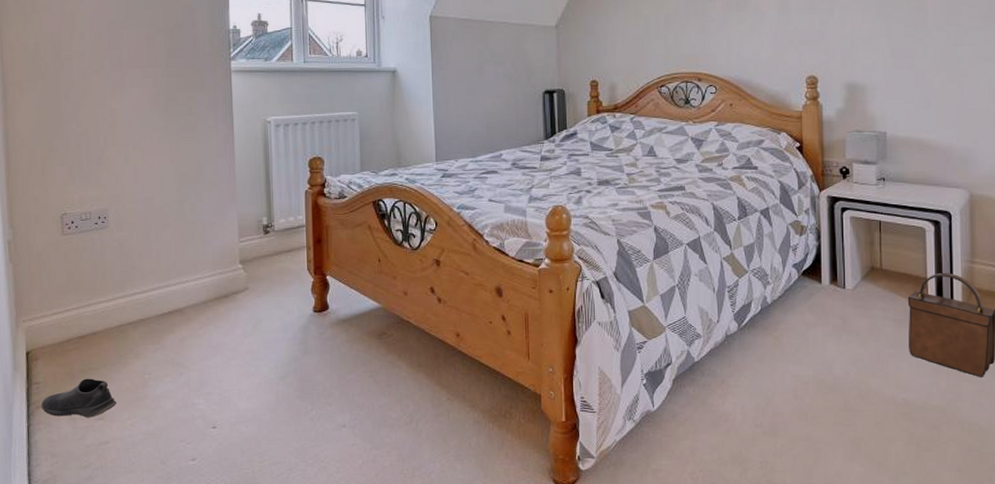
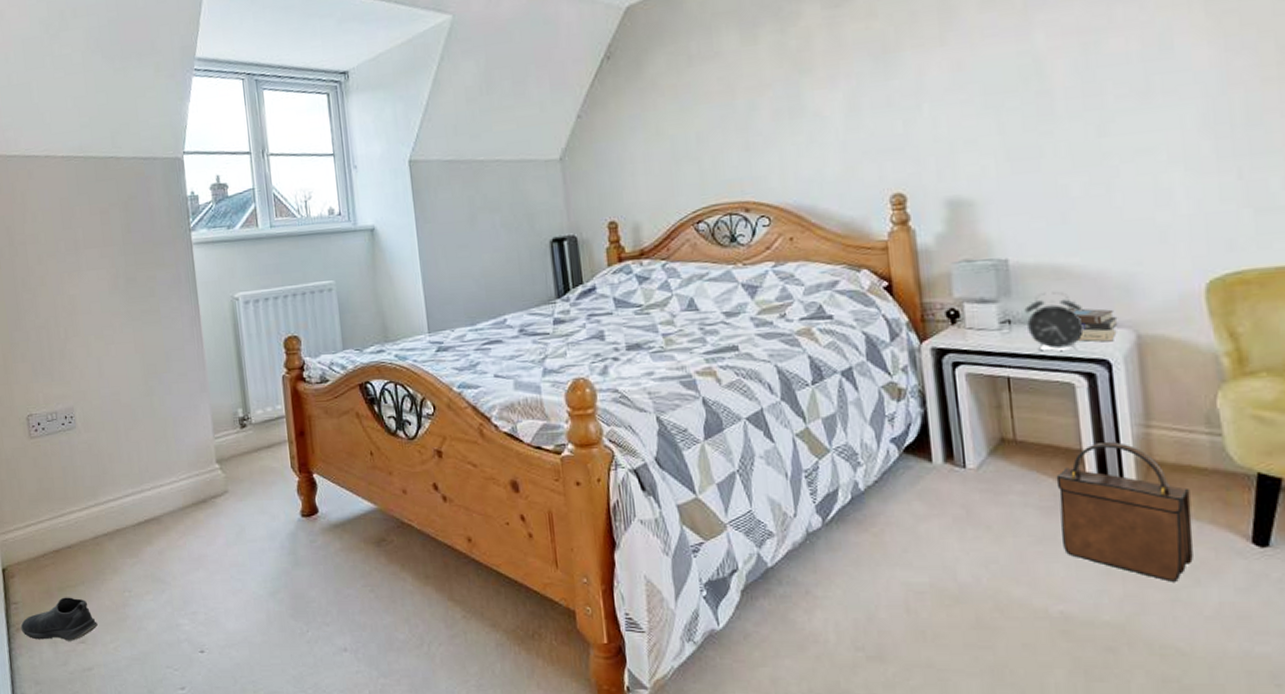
alarm clock: none [895,158,934,204] -> present [1024,291,1084,351]
books: none [925,172,958,198] -> present [1068,308,1118,342]

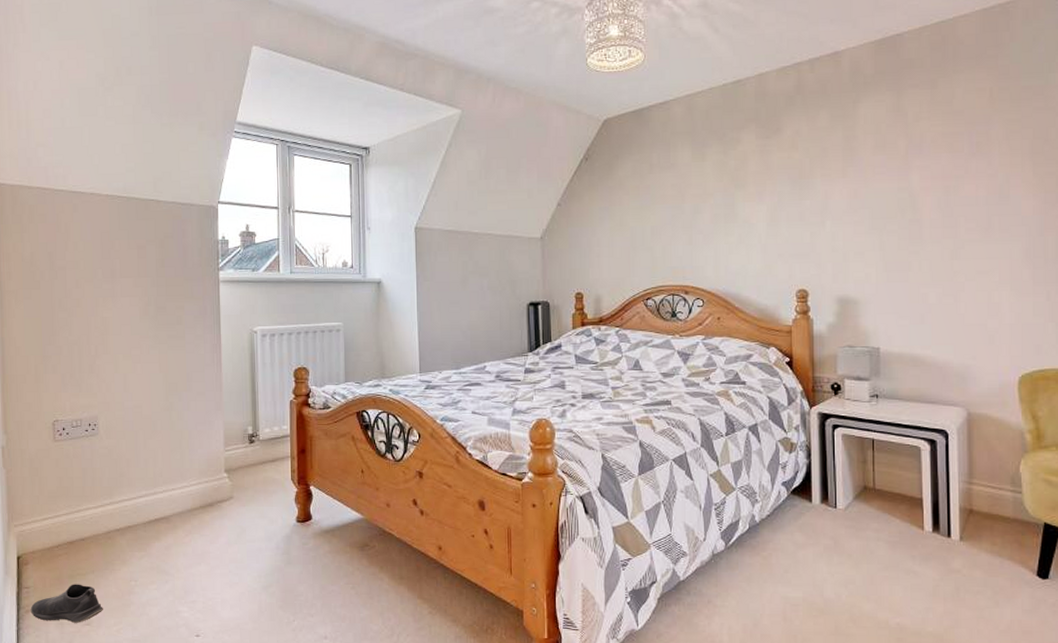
alarm clock: present [1024,291,1084,351] -> none [889,375,930,422]
handbag: present [1056,442,1193,582] -> none [902,494,996,603]
books: present [1068,308,1118,342] -> none [920,389,955,417]

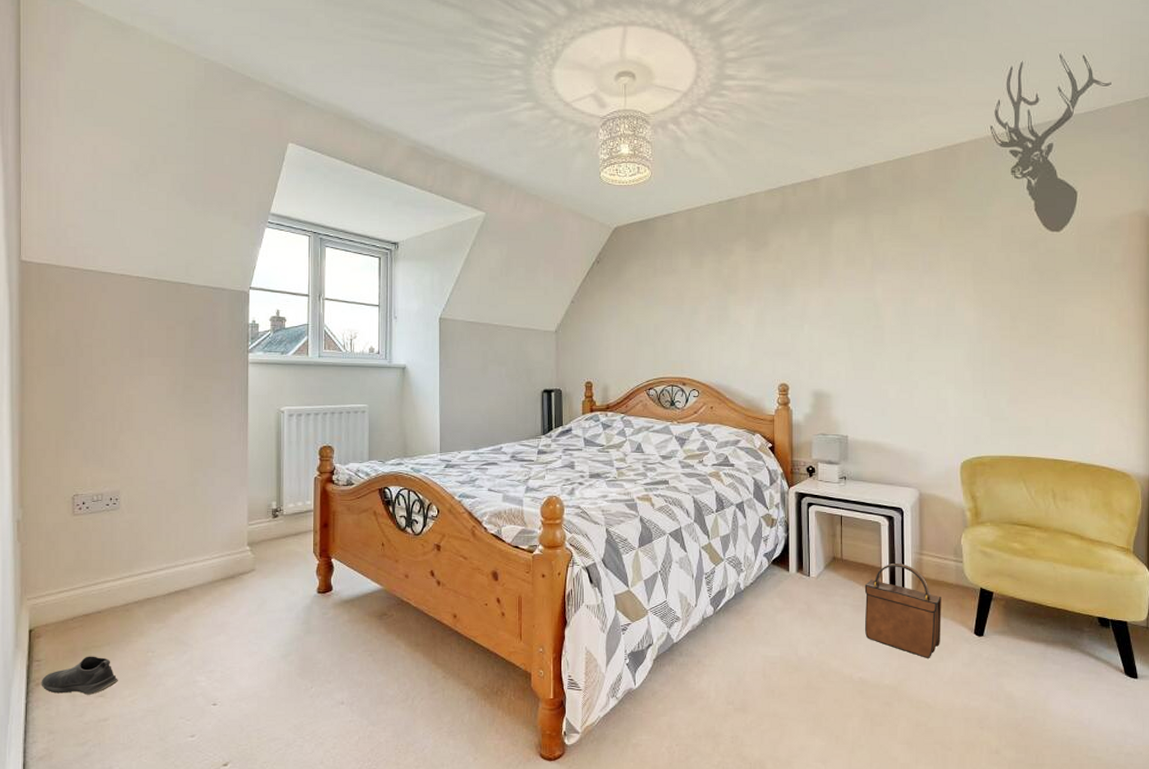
handbag: none [902,494,996,603] -> present [864,564,942,658]

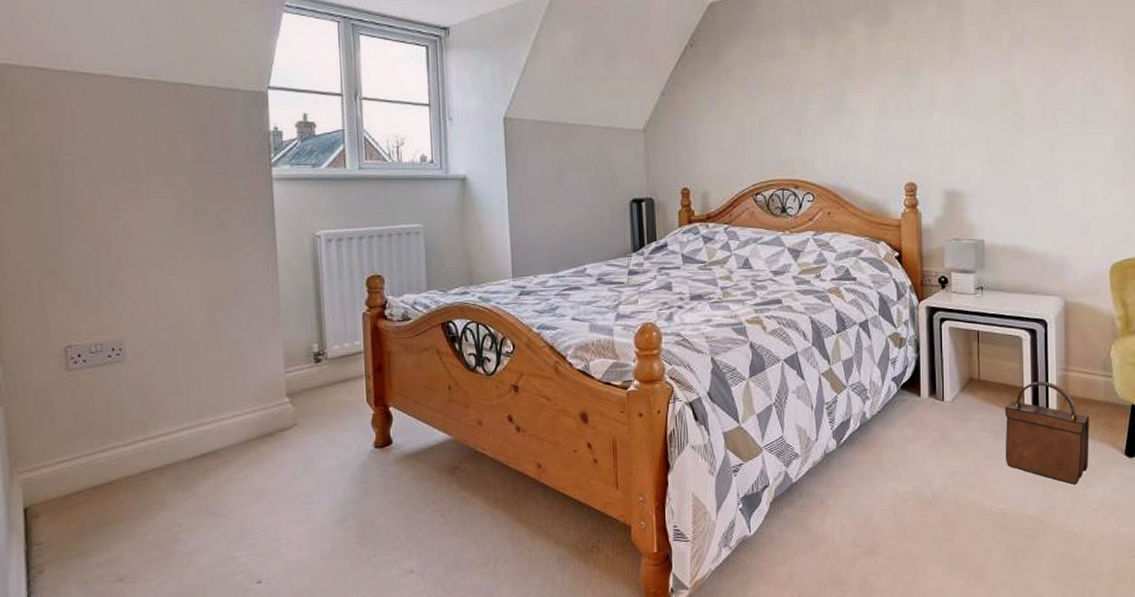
shoe: present [41,656,118,695] -> none [44,535,140,581]

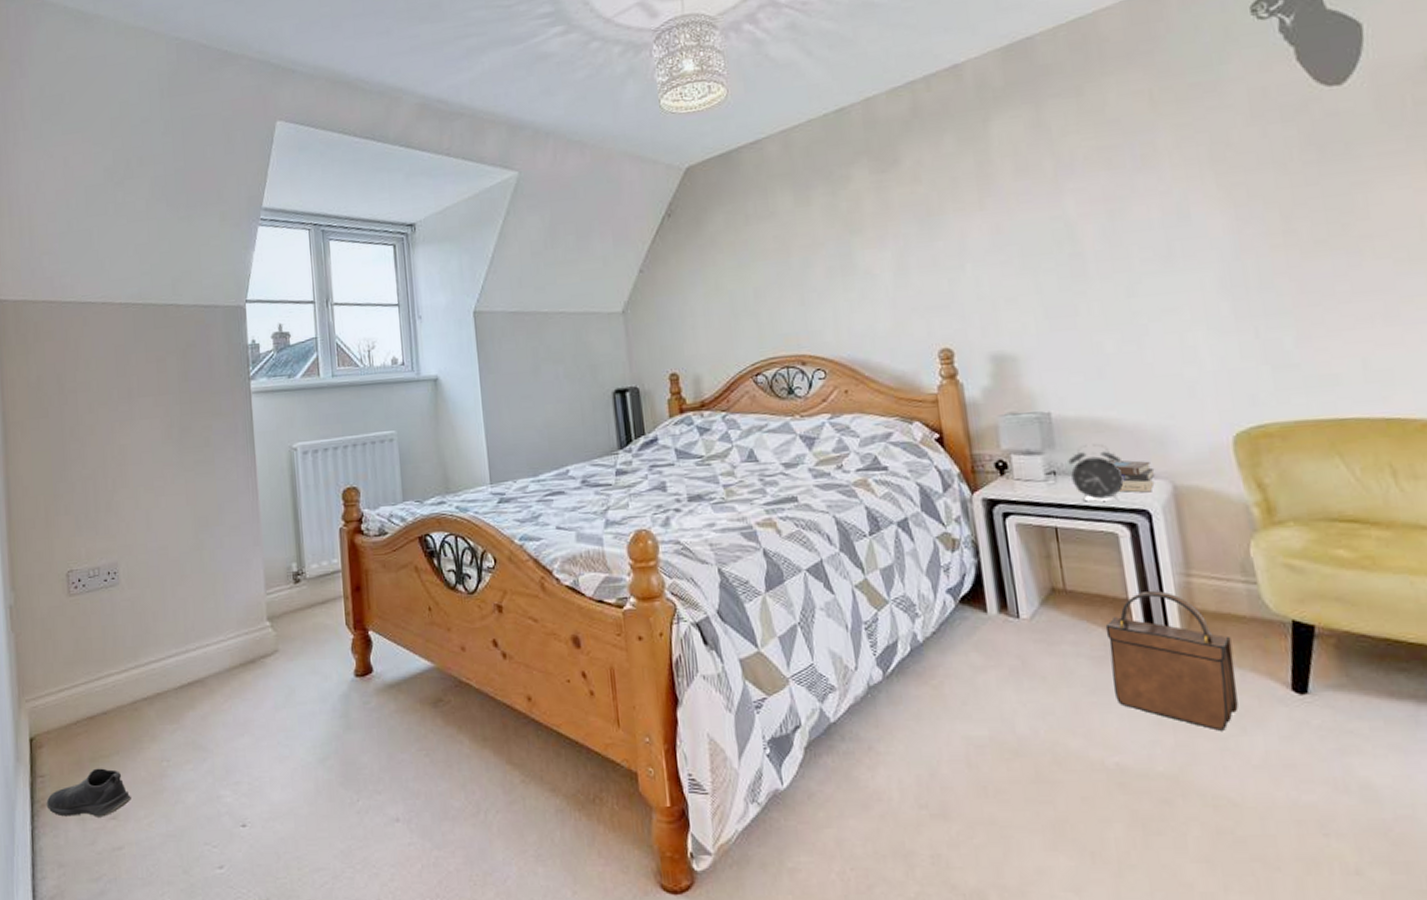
shoe: none [44,535,140,581] -> present [46,768,131,817]
alarm clock: none [993,266,1031,312] -> present [1068,443,1124,501]
books: none [1022,280,1054,306] -> present [1109,460,1156,493]

